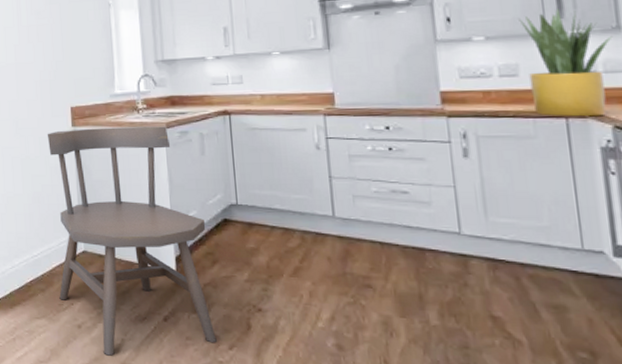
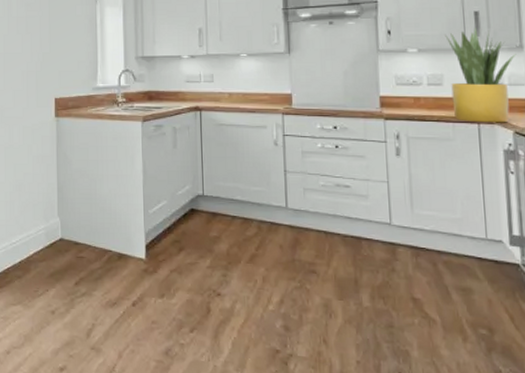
dining chair: present [47,126,217,356] -> none [31,119,179,340]

